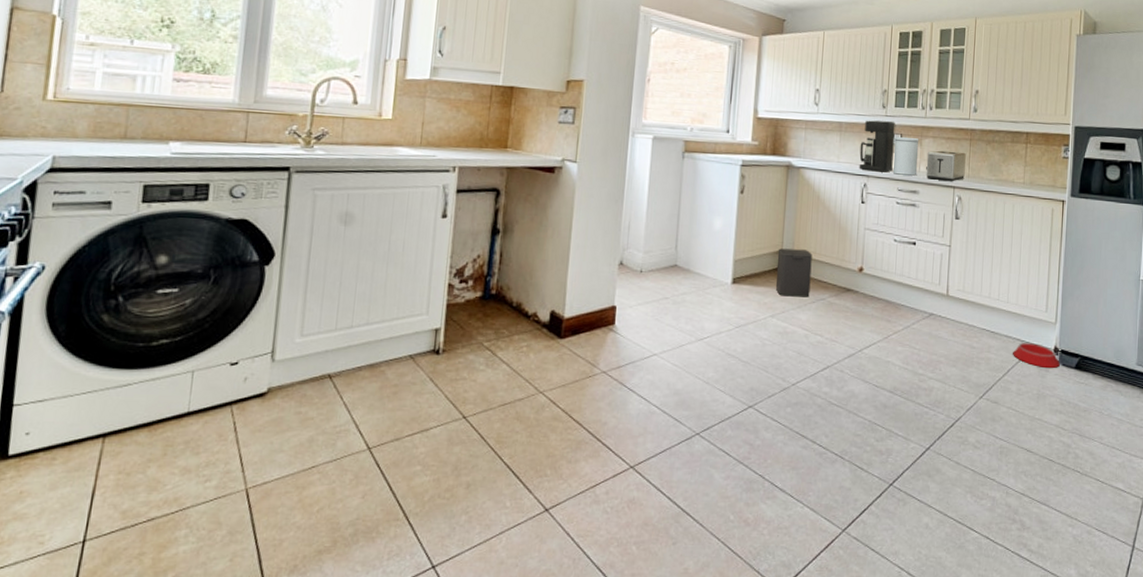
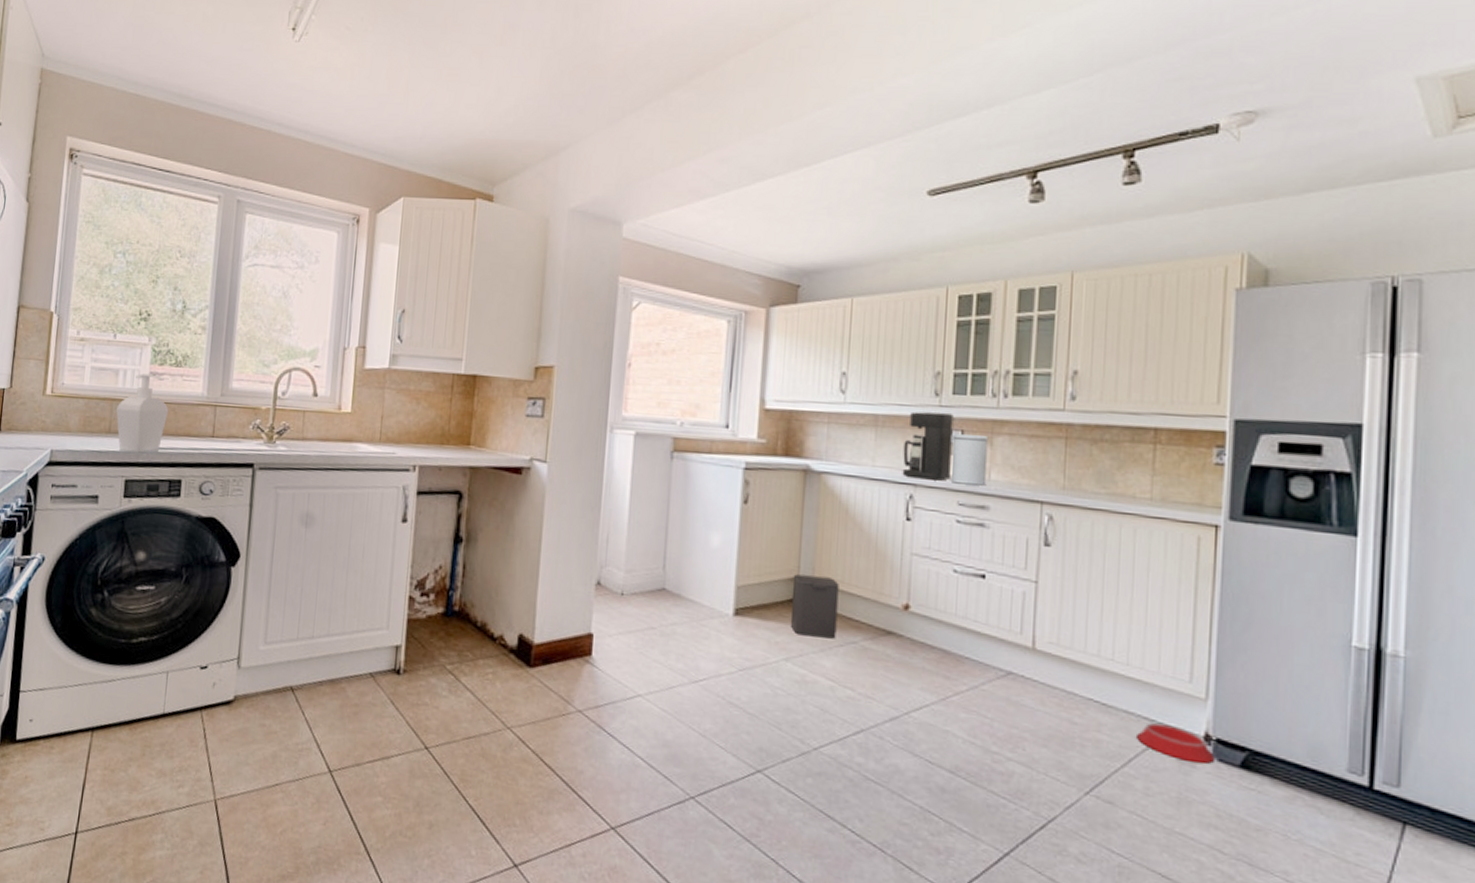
soap bottle: none [132,80,195,160] -> present [115,373,169,455]
toaster: present [926,150,966,182] -> none [999,452,1059,496]

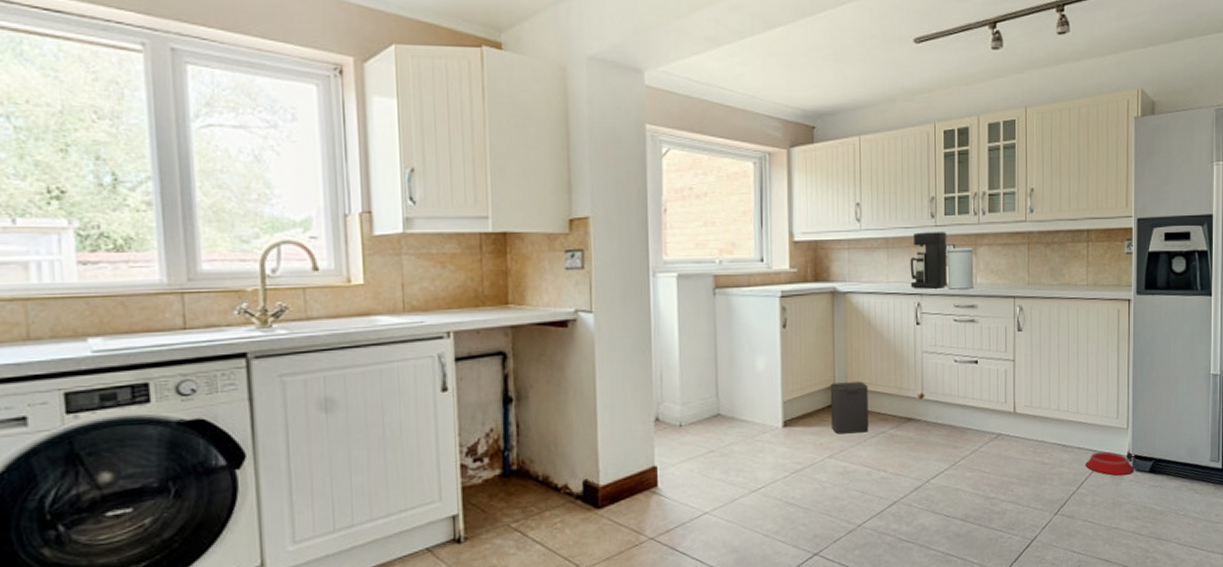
soap bottle: present [115,373,169,455] -> none [33,263,115,362]

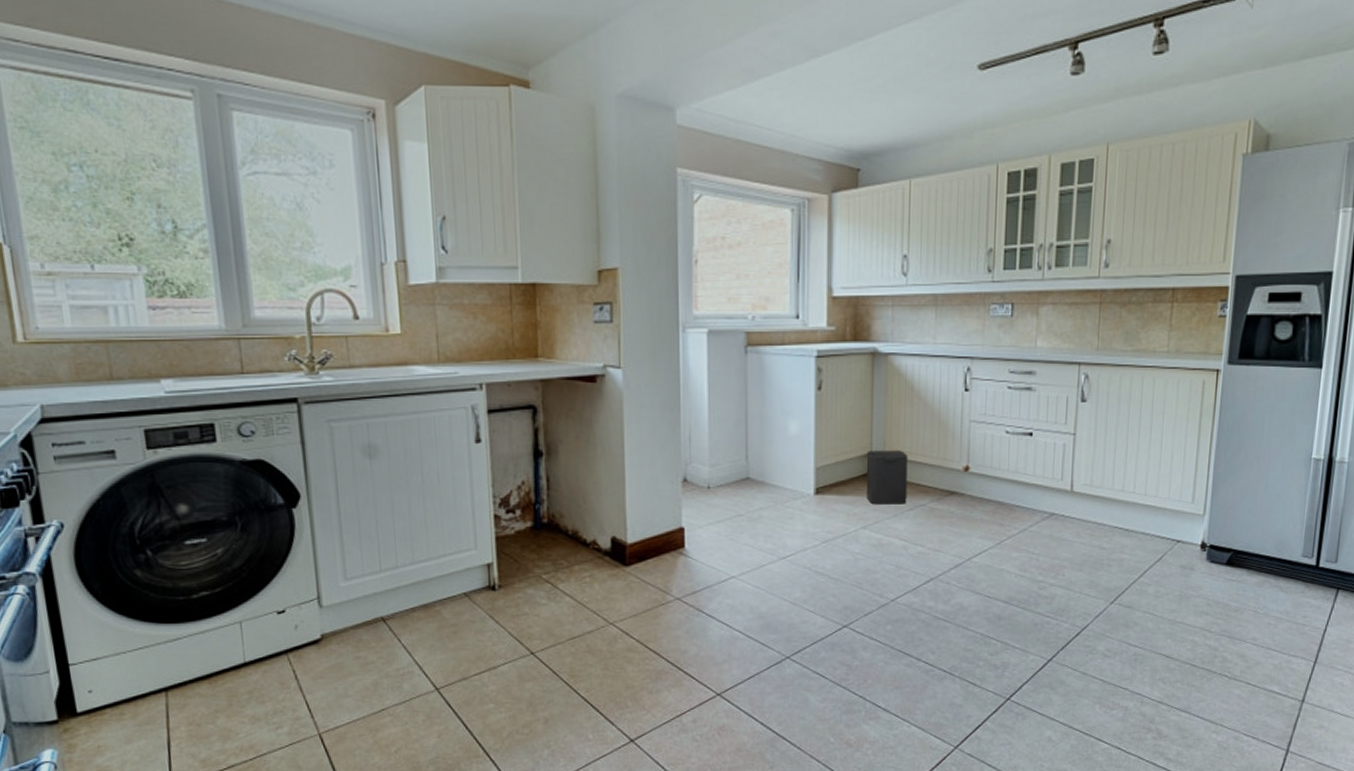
coffee maker: present [910,232,947,289] -> none [960,289,1004,352]
canister: present [947,247,974,290] -> none [1002,306,1035,353]
pet bowl: present [1086,452,1134,476] -> none [1151,539,1208,566]

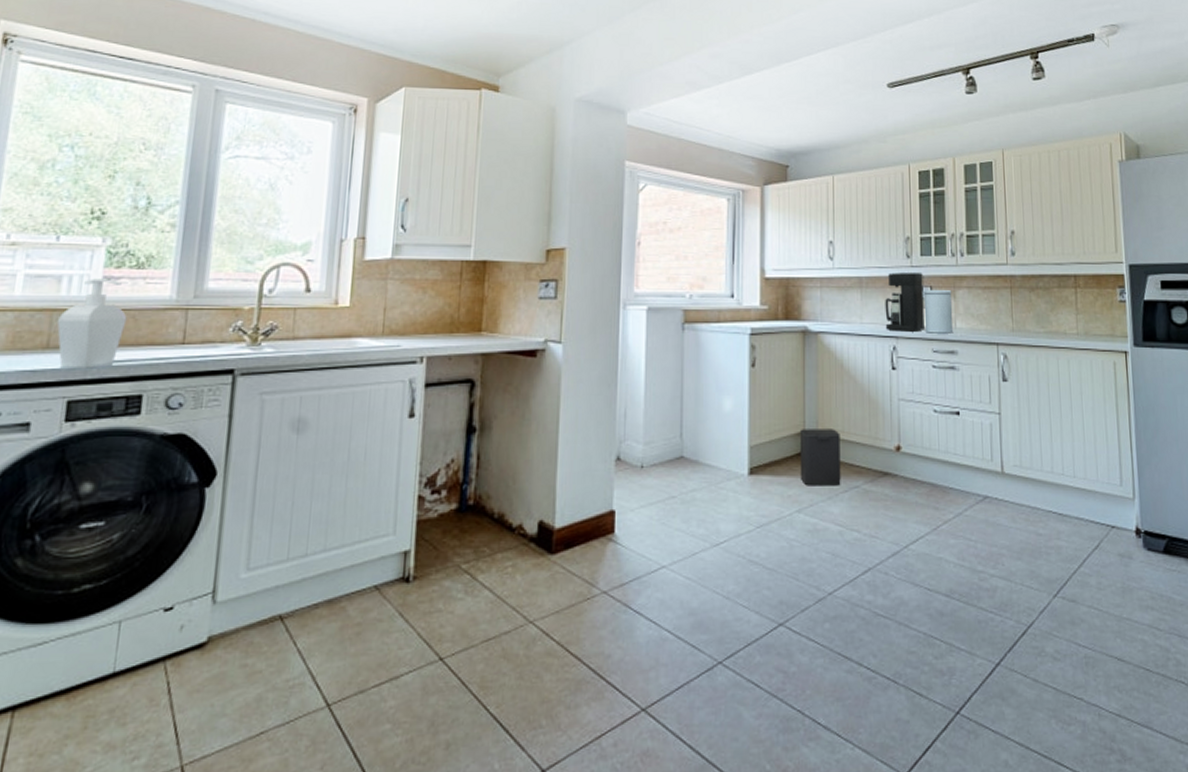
soap bottle: none [113,309,182,401] -> present [56,278,127,370]
coffee maker: none [960,289,1004,352] -> present [885,273,924,332]
canister: none [1002,306,1035,353] -> present [923,289,954,333]

